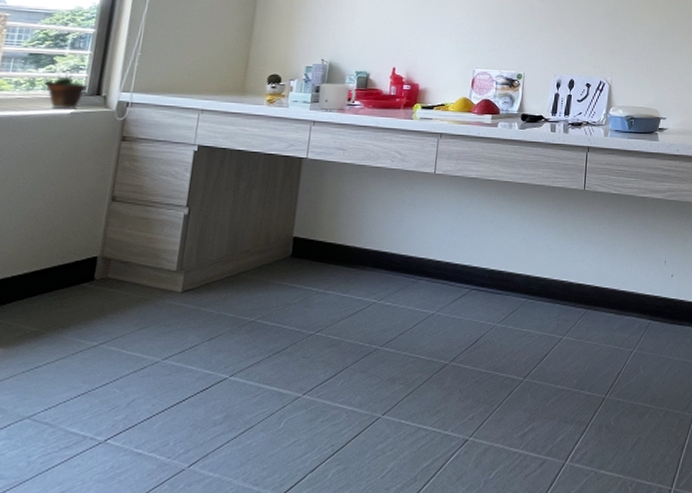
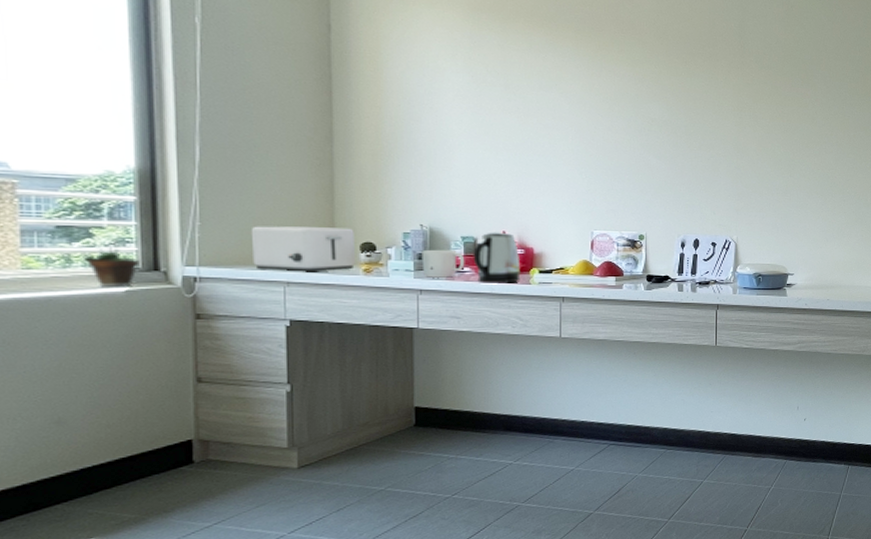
toaster: none [177,57,265,101] -> present [250,226,357,272]
kettle: none [363,68,406,118] -> present [473,232,521,283]

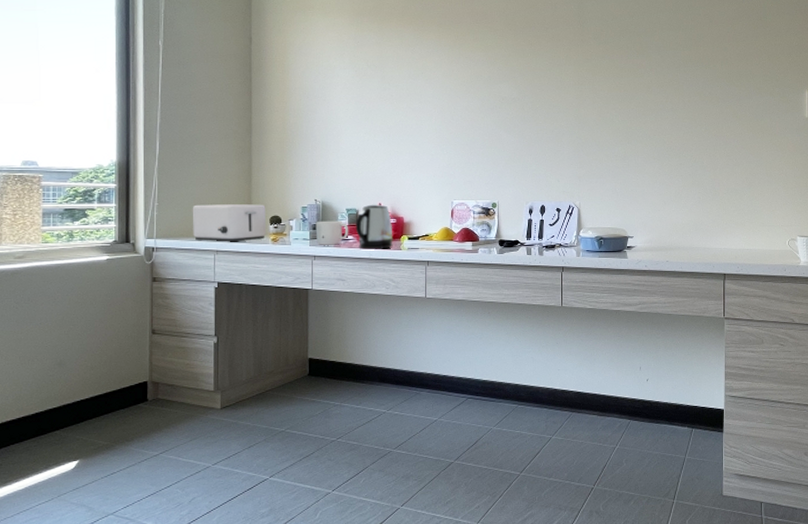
succulent plant: present [82,240,140,287] -> none [80,219,117,256]

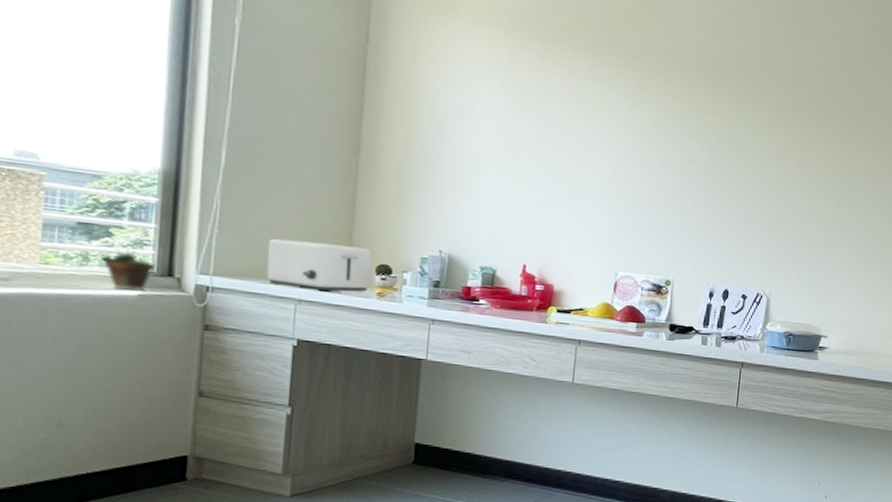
succulent plant: none [80,219,117,256] -> present [99,241,155,290]
mug: present [315,220,349,245] -> none [437,277,482,309]
kettle: present [355,204,393,249] -> none [489,264,538,321]

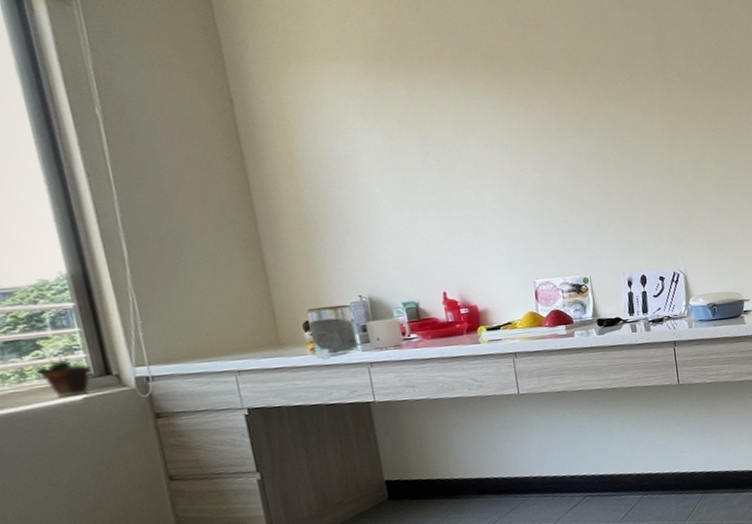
toaster: present [267,238,372,292] -> none [192,308,302,362]
jar: none [379,252,428,307] -> present [306,304,360,359]
mug: none [437,277,482,309] -> present [365,317,411,349]

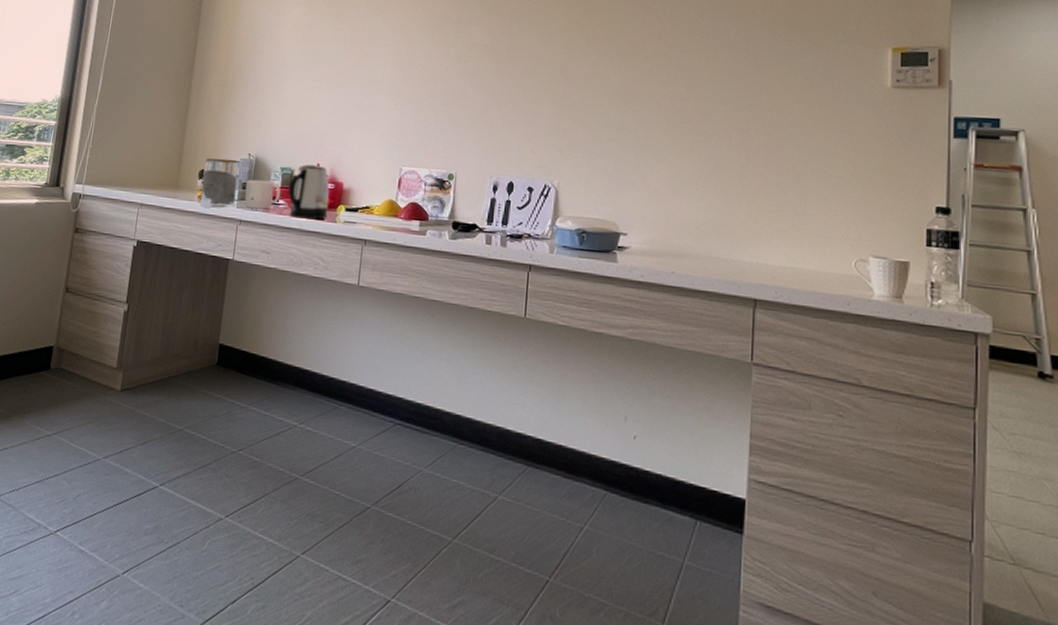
succulent plant: present [35,349,92,397] -> none [16,158,49,198]
kettle: none [416,293,470,349] -> present [288,164,330,220]

